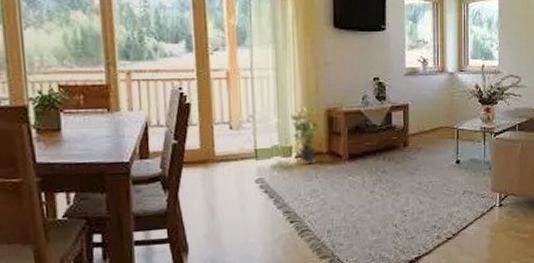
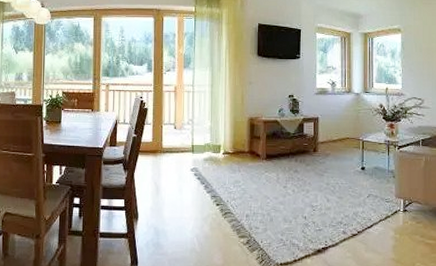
potted plant: present [289,104,320,165] -> none [220,113,243,160]

